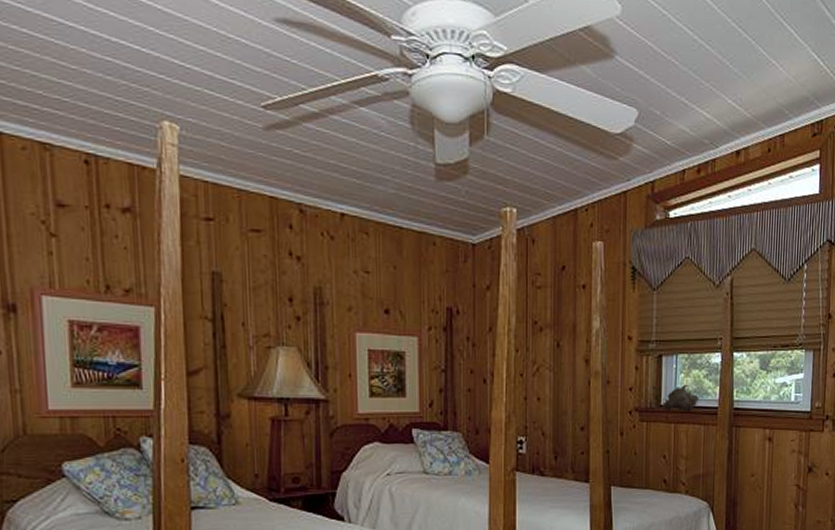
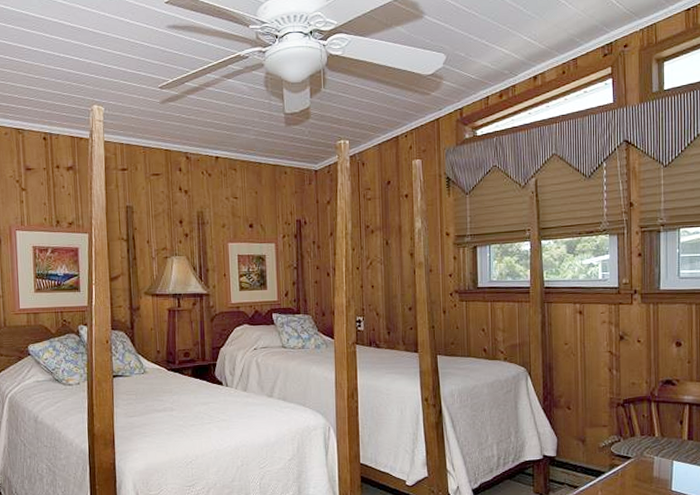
seashell: present [661,384,700,412] -> none [478,269,512,293]

